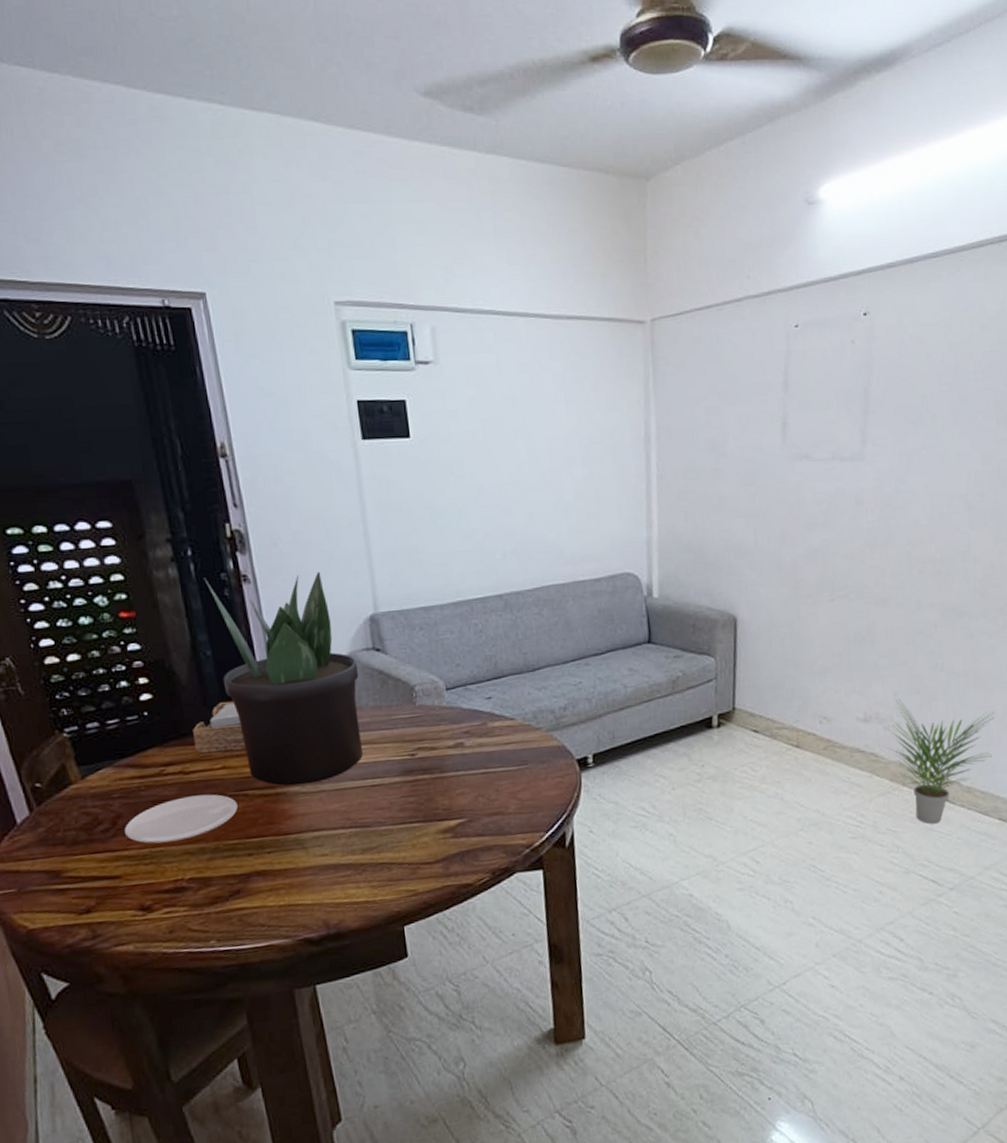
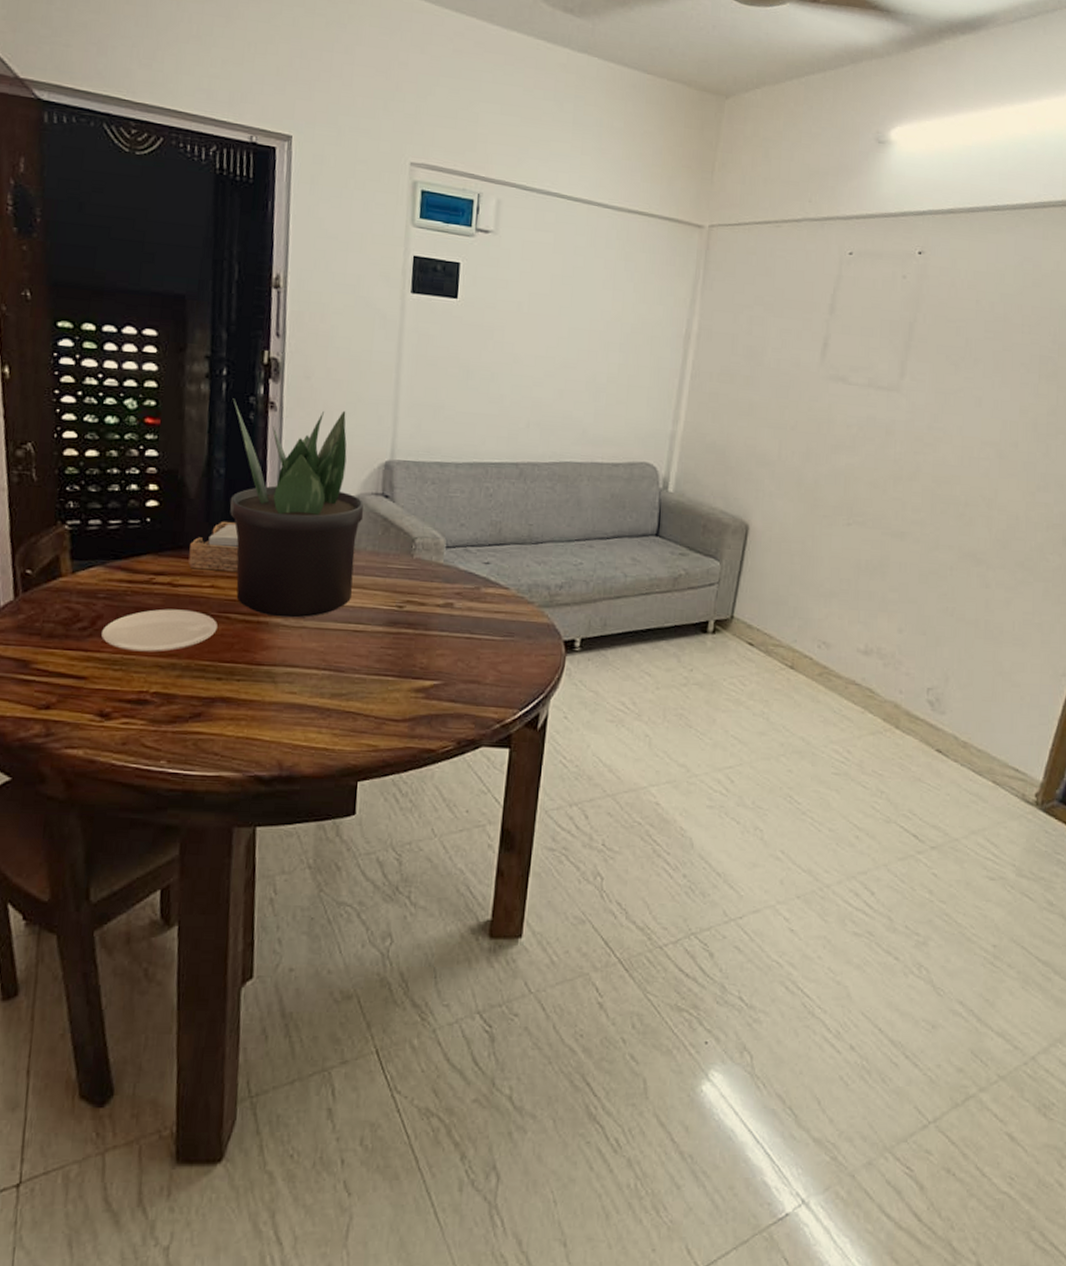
potted plant: present [887,697,994,824] -> none [885,634,1001,774]

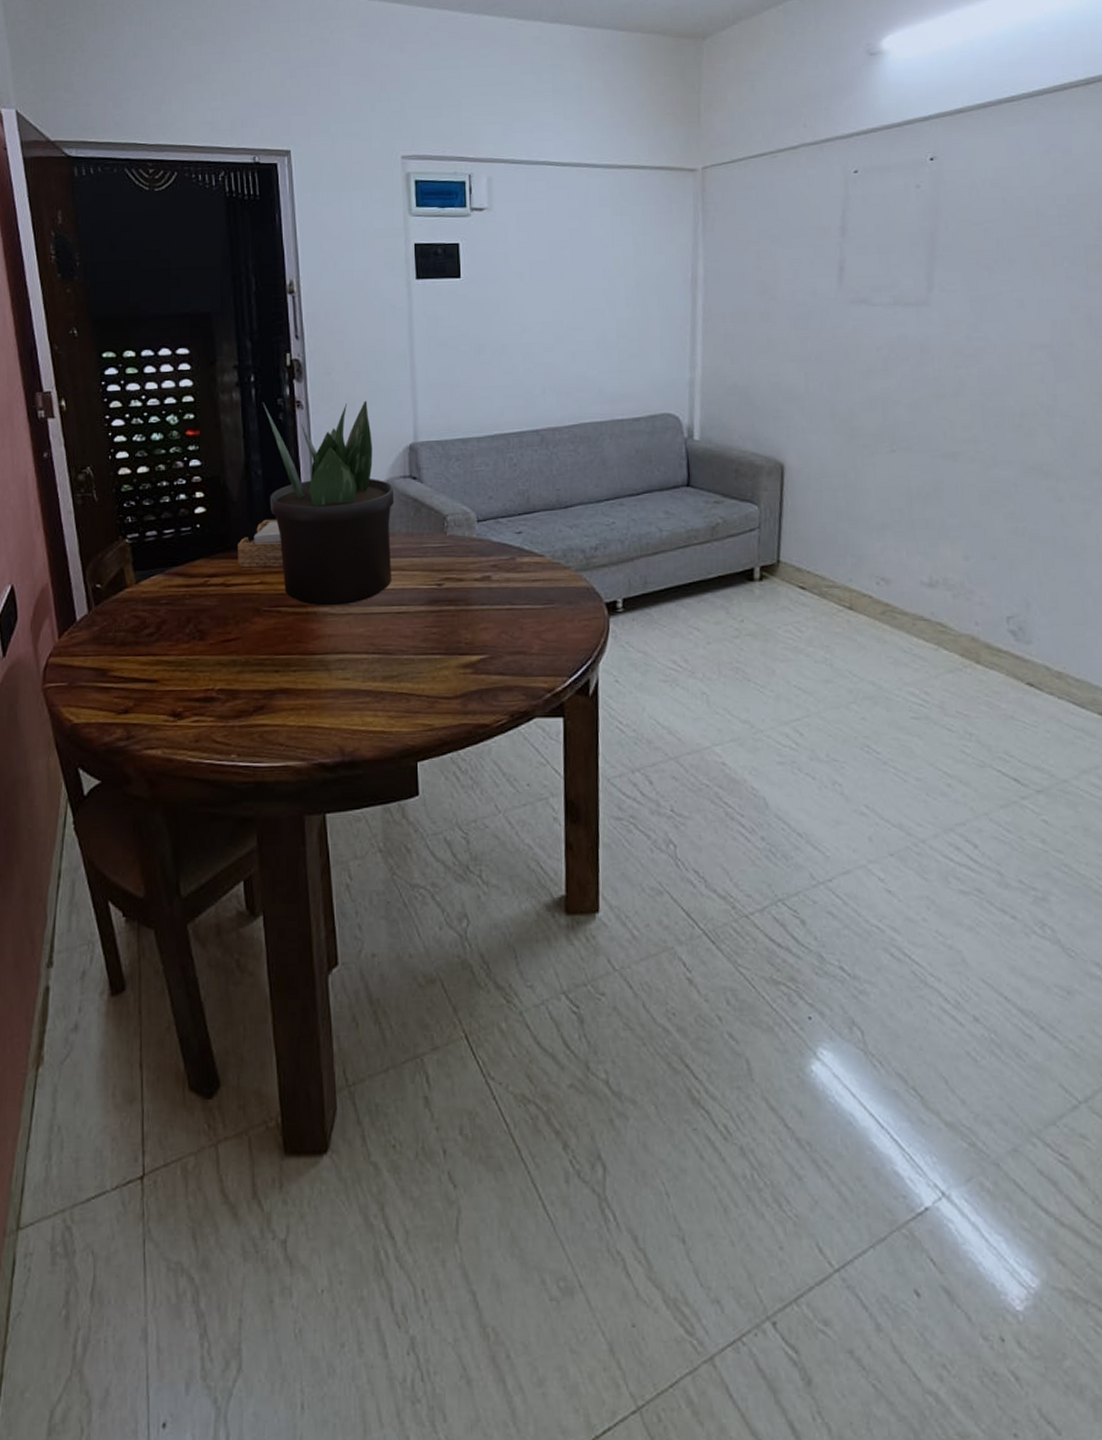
plate: present [101,609,218,653] -> none [167,607,270,652]

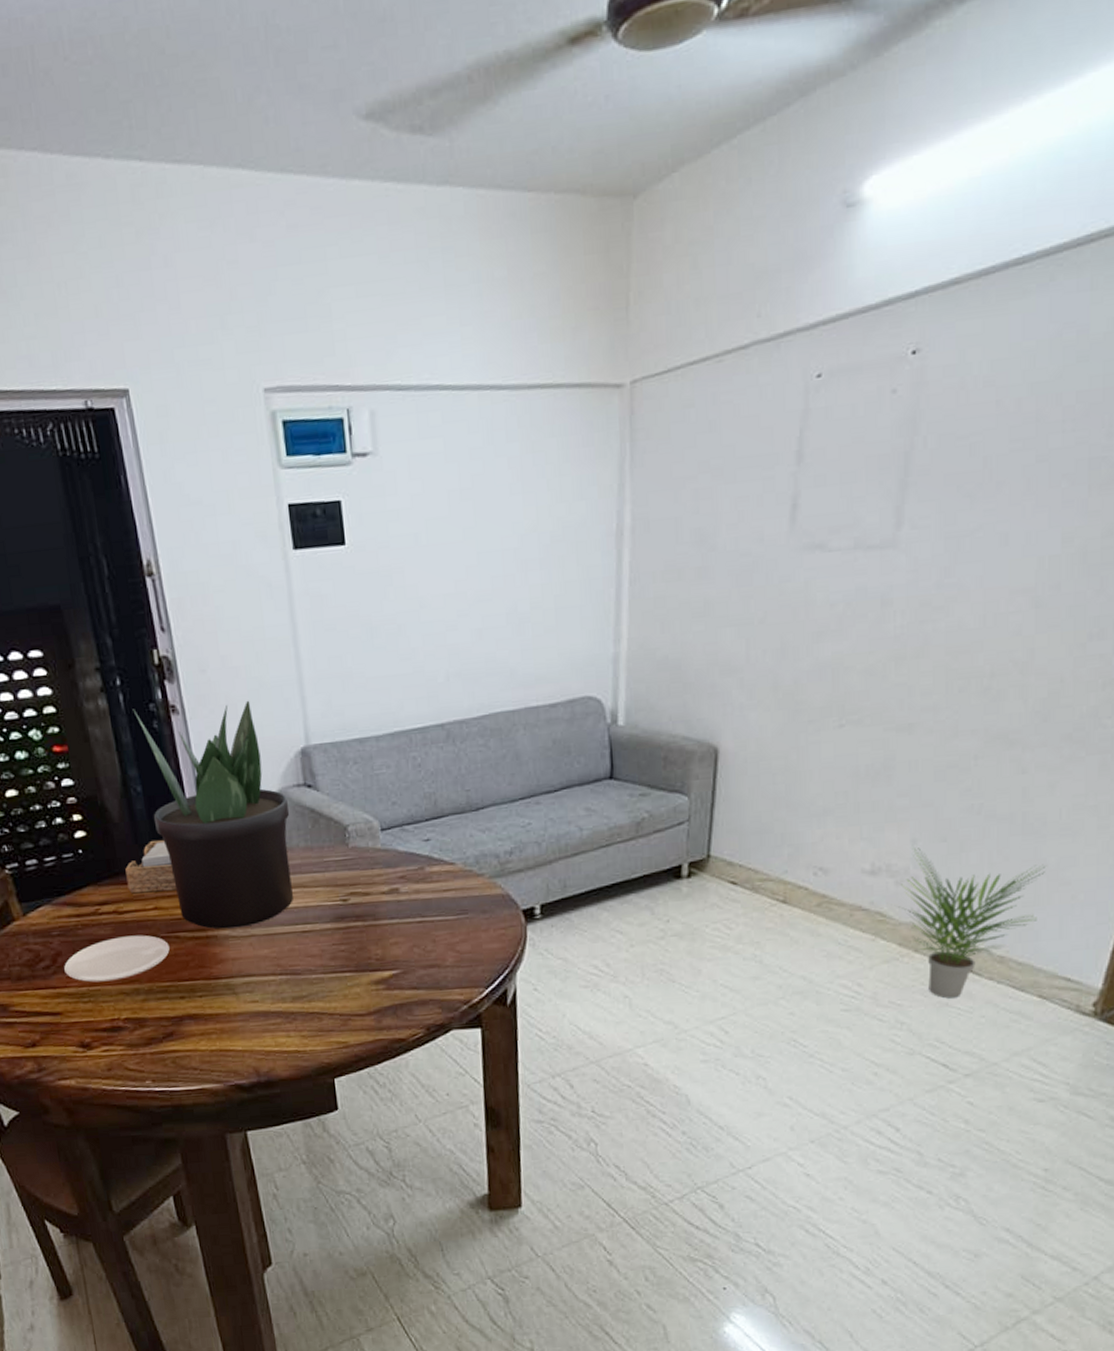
plate: none [167,607,270,652] -> present [64,935,170,983]
potted plant: none [957,561,1090,711] -> present [898,845,1045,998]

